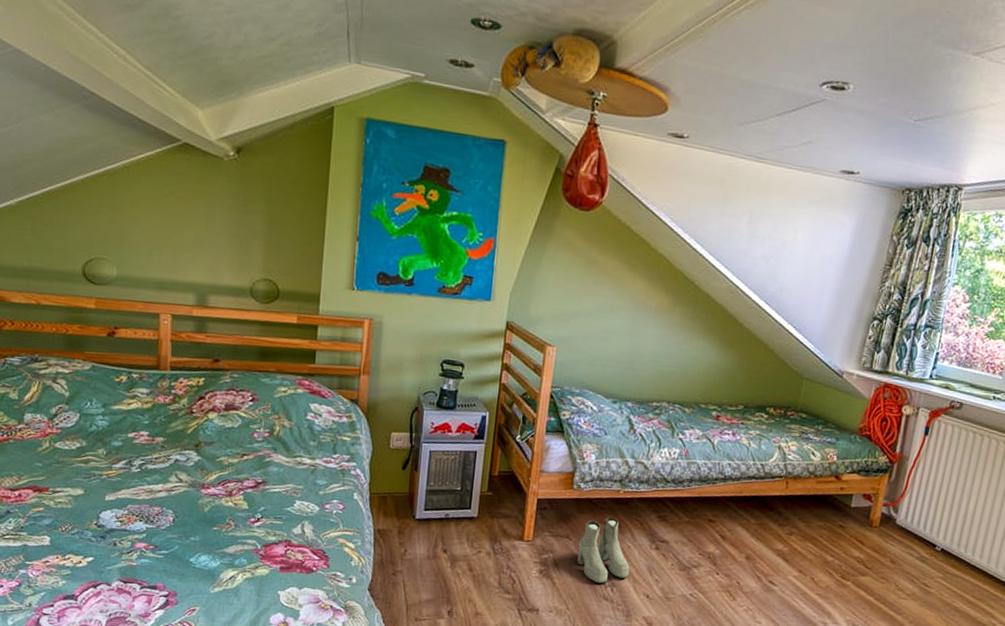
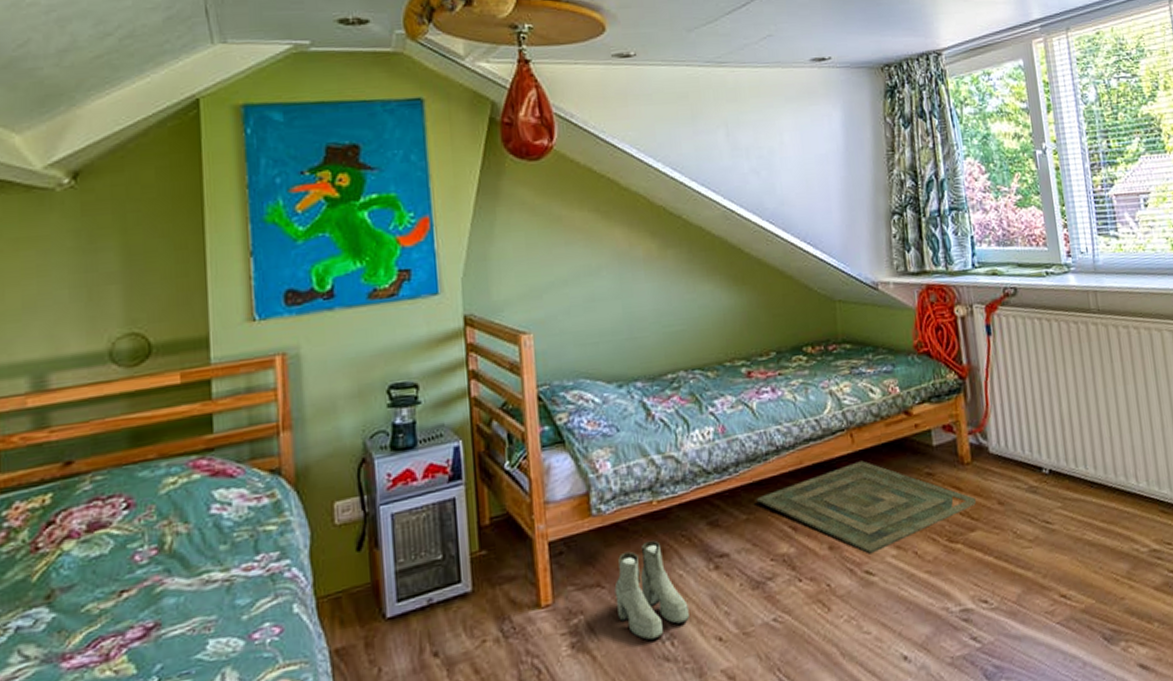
bath mat: none [699,502,873,571] -> present [756,460,976,554]

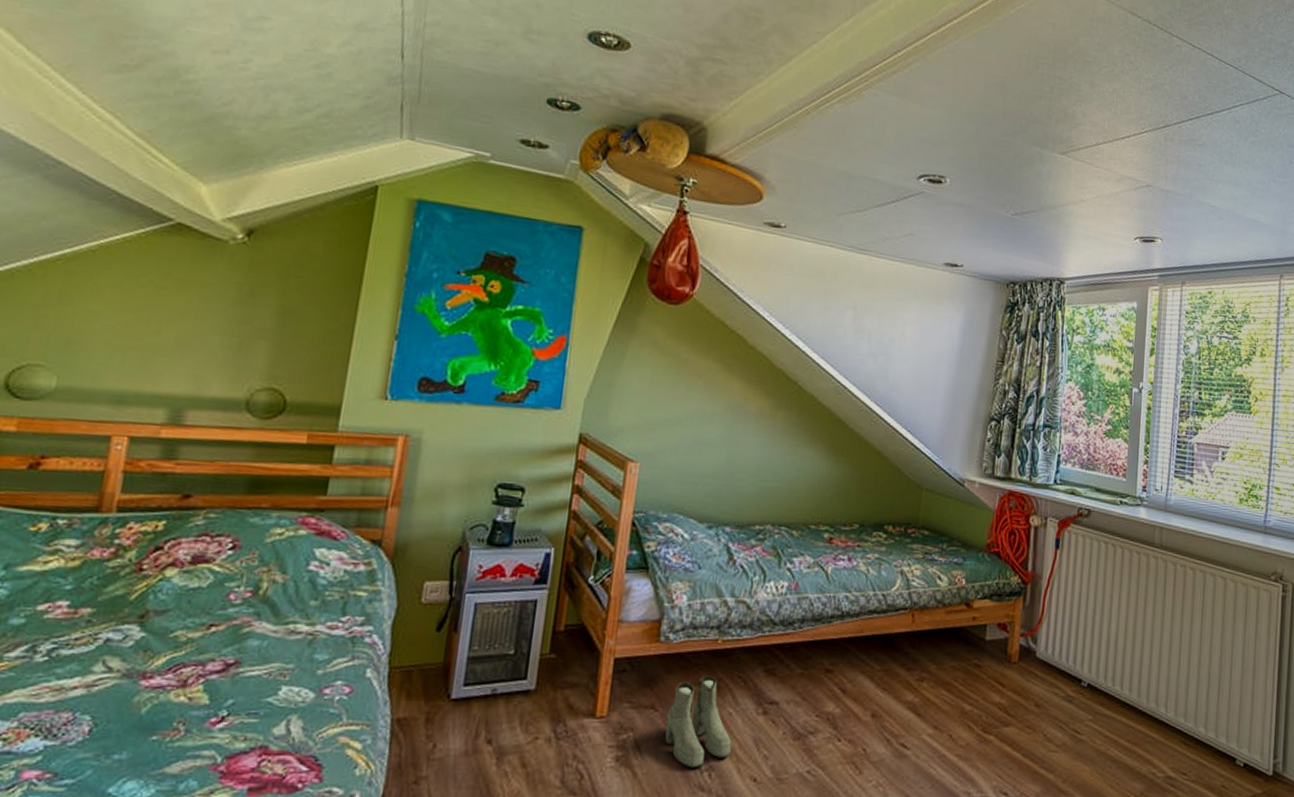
bath mat: present [756,460,976,554] -> none [813,640,1015,729]

